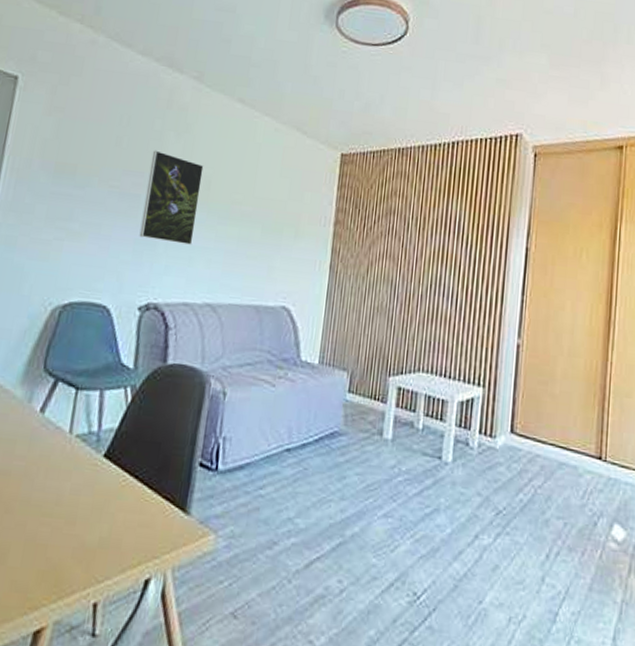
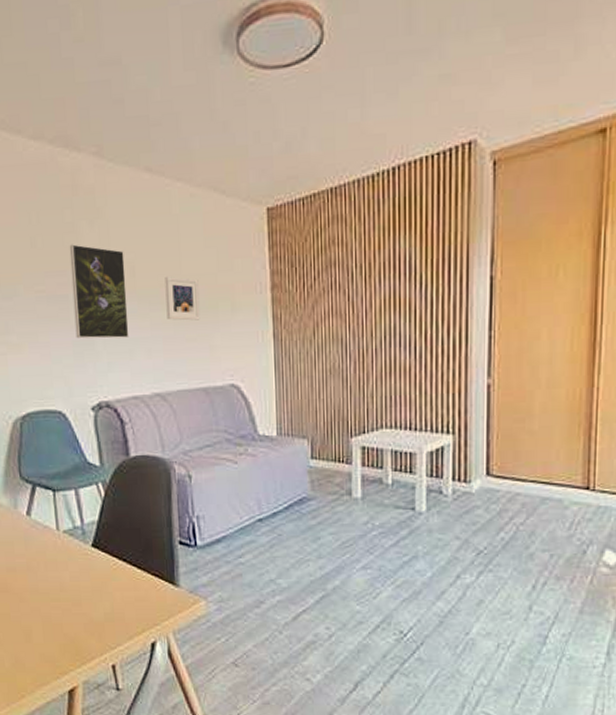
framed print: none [232,196,269,241] -> present [165,276,200,321]

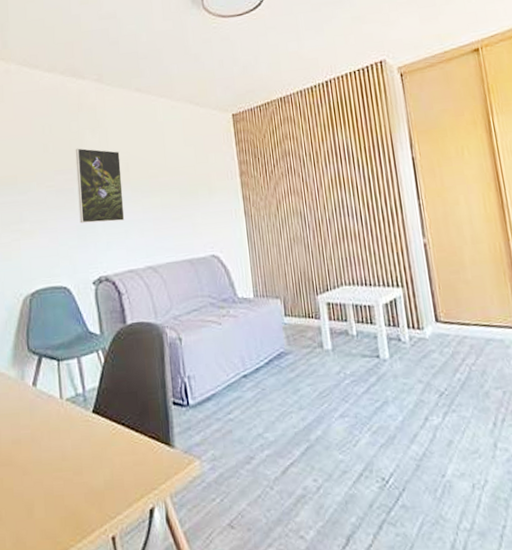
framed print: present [165,276,200,321] -> none [153,169,184,205]

